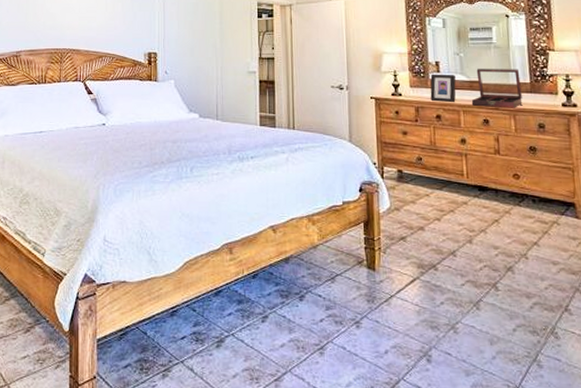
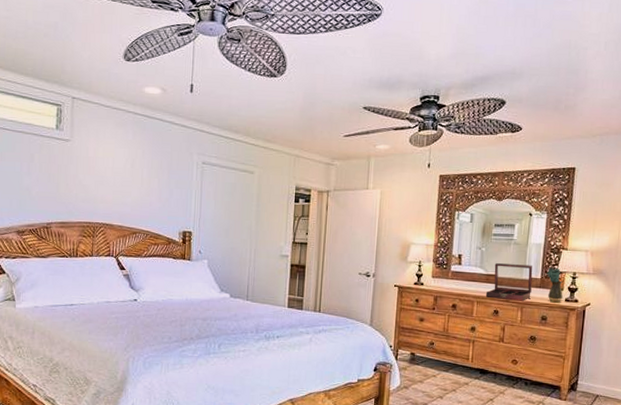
picture frame: present [430,74,456,103] -> none [449,266,475,294]
vase: none [535,69,559,110] -> present [546,266,563,304]

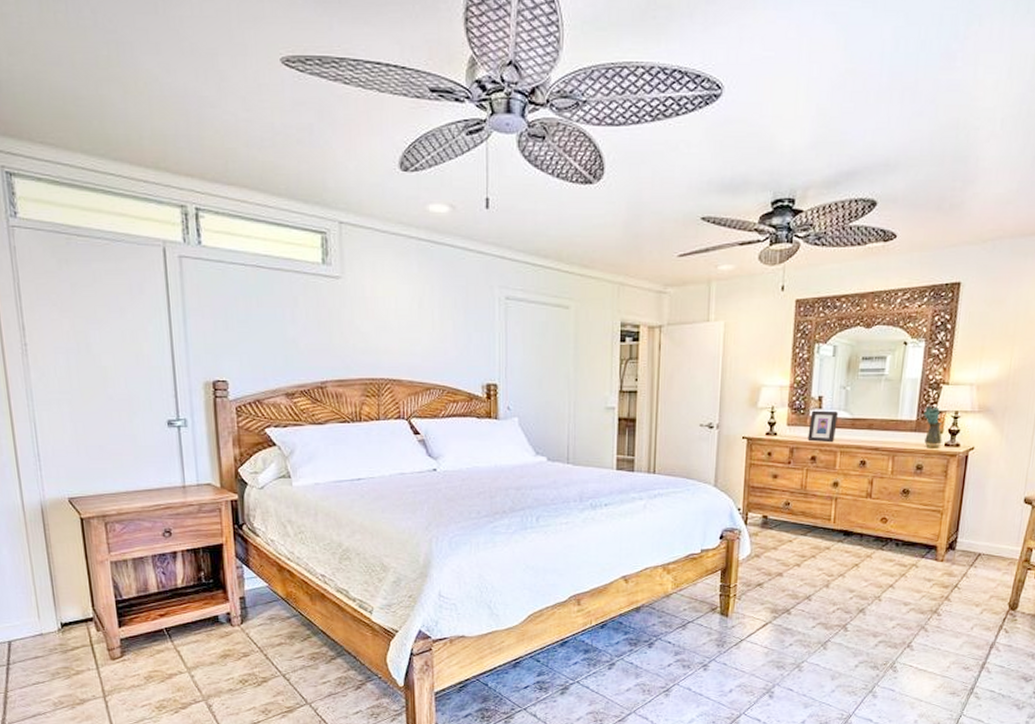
picture frame: none [449,266,475,294] -> present [807,410,838,443]
jewelry box: present [486,263,533,301] -> none [852,405,907,449]

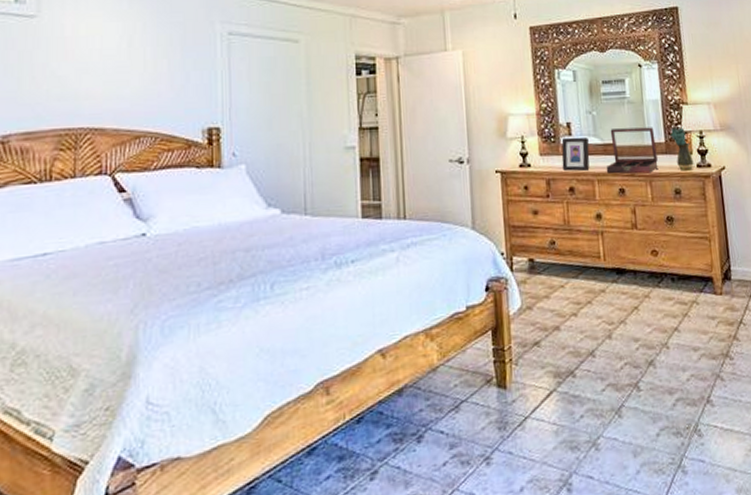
jewelry box: none [852,405,907,449] -> present [607,127,658,175]

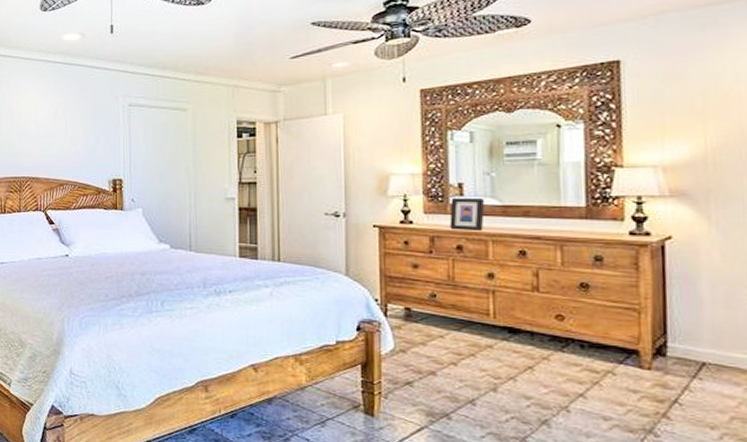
jewelry box: present [607,127,658,175] -> none [505,190,574,238]
vase: present [670,126,694,172] -> none [594,190,625,239]

